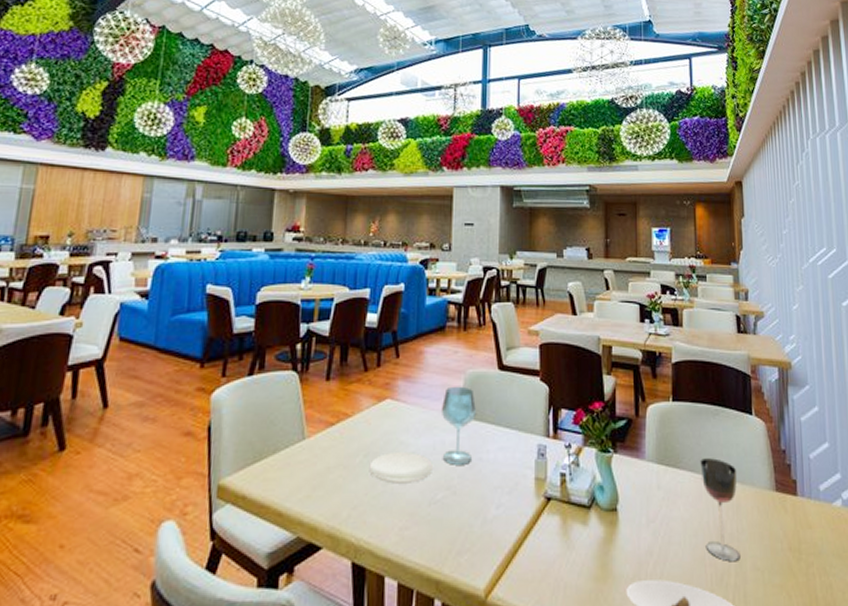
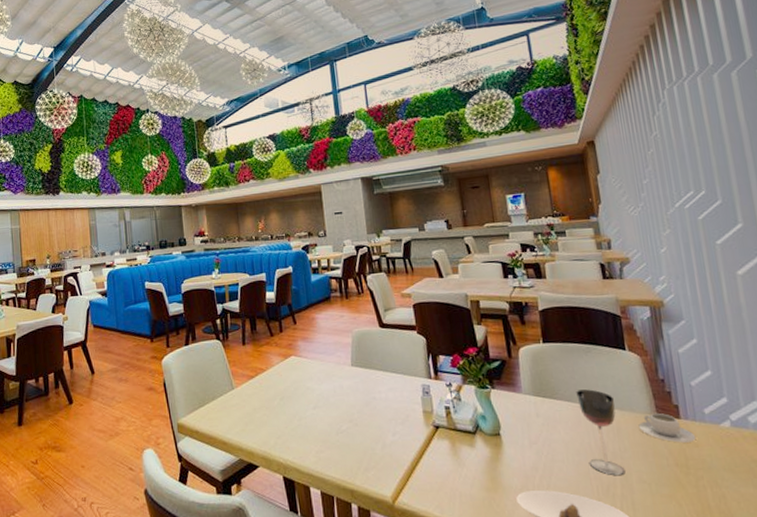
plate: present [369,451,434,484] -> none [285,394,337,419]
wine glass: present [441,386,477,465] -> none [336,342,367,404]
teacup: none [757,488,810,524] -> present [638,412,696,443]

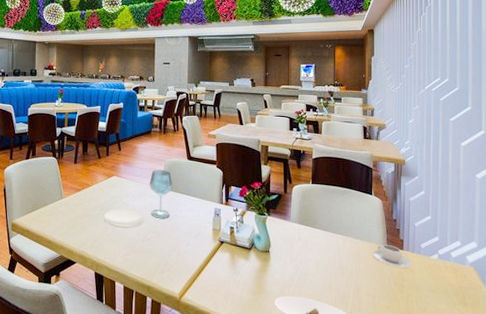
plate: none [285,394,337,419] -> present [103,208,145,228]
wine glass: none [336,342,367,404] -> present [149,169,173,218]
wineglass: present [576,389,625,475] -> none [331,222,358,289]

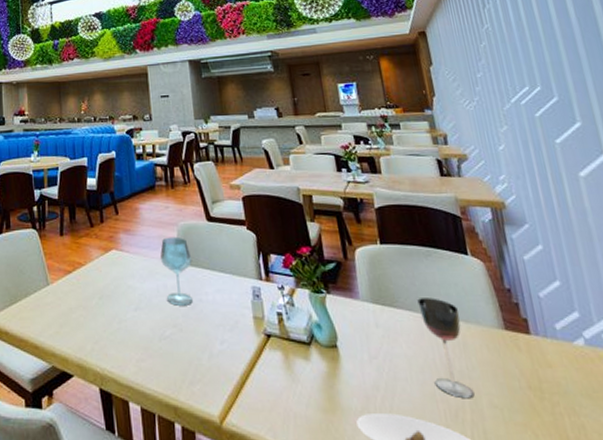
plate: present [103,208,145,228] -> none [104,294,160,322]
wineglass: none [331,222,358,289] -> present [417,298,475,398]
teacup: present [372,244,412,268] -> none [486,326,549,362]

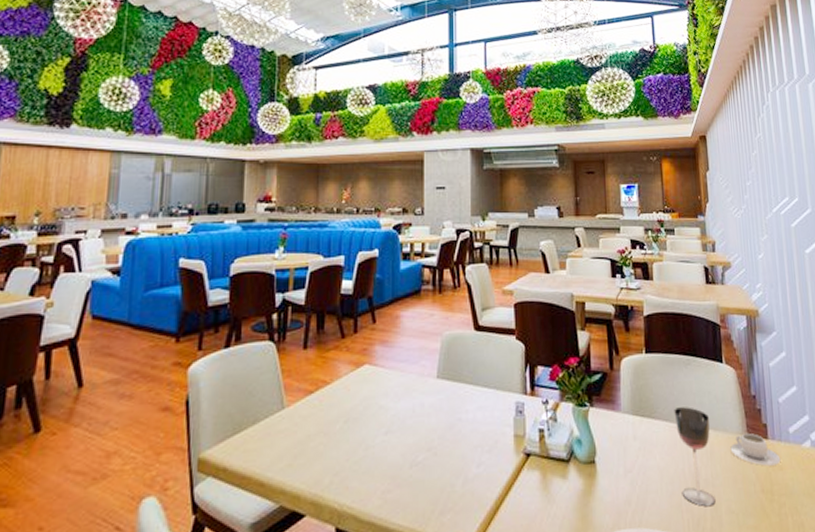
wine glass: present [160,236,193,306] -> none [419,348,455,427]
teacup: none [486,326,549,362] -> present [730,432,781,466]

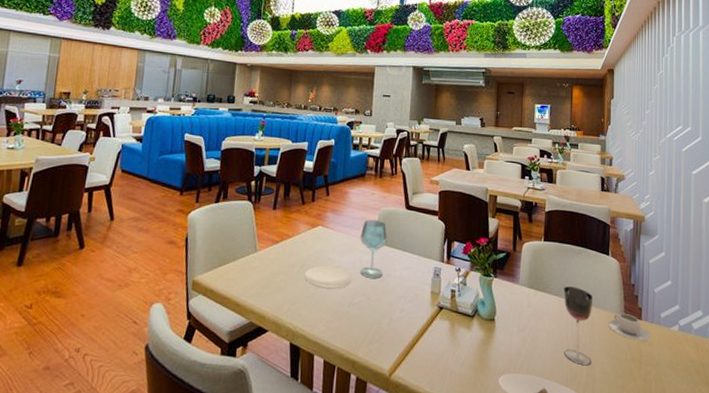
plate: none [349,415,414,448] -> present [304,265,353,289]
wine glass: none [419,348,455,427] -> present [360,219,388,278]

